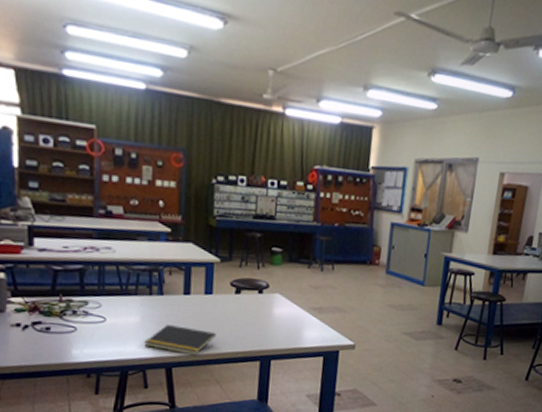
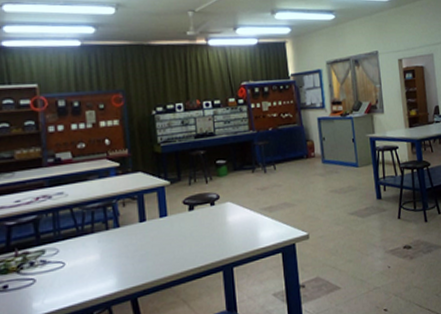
notepad: present [144,325,216,355] -> none [106,252,177,283]

